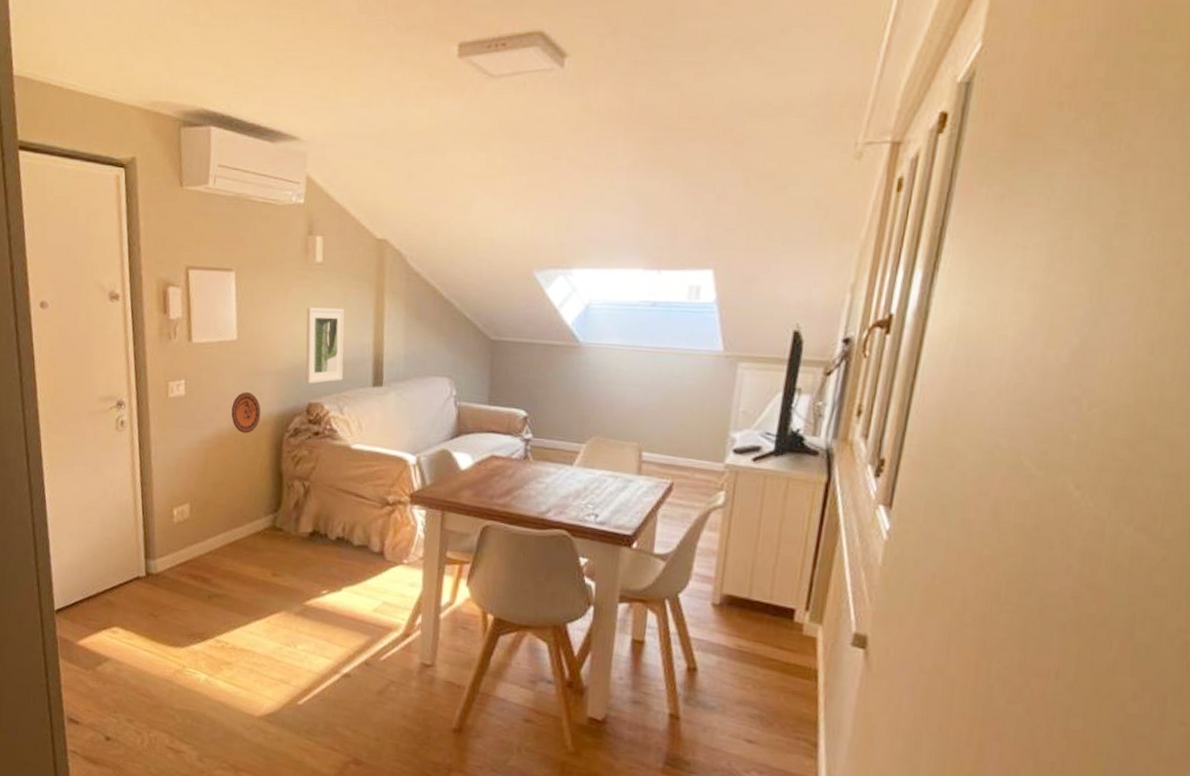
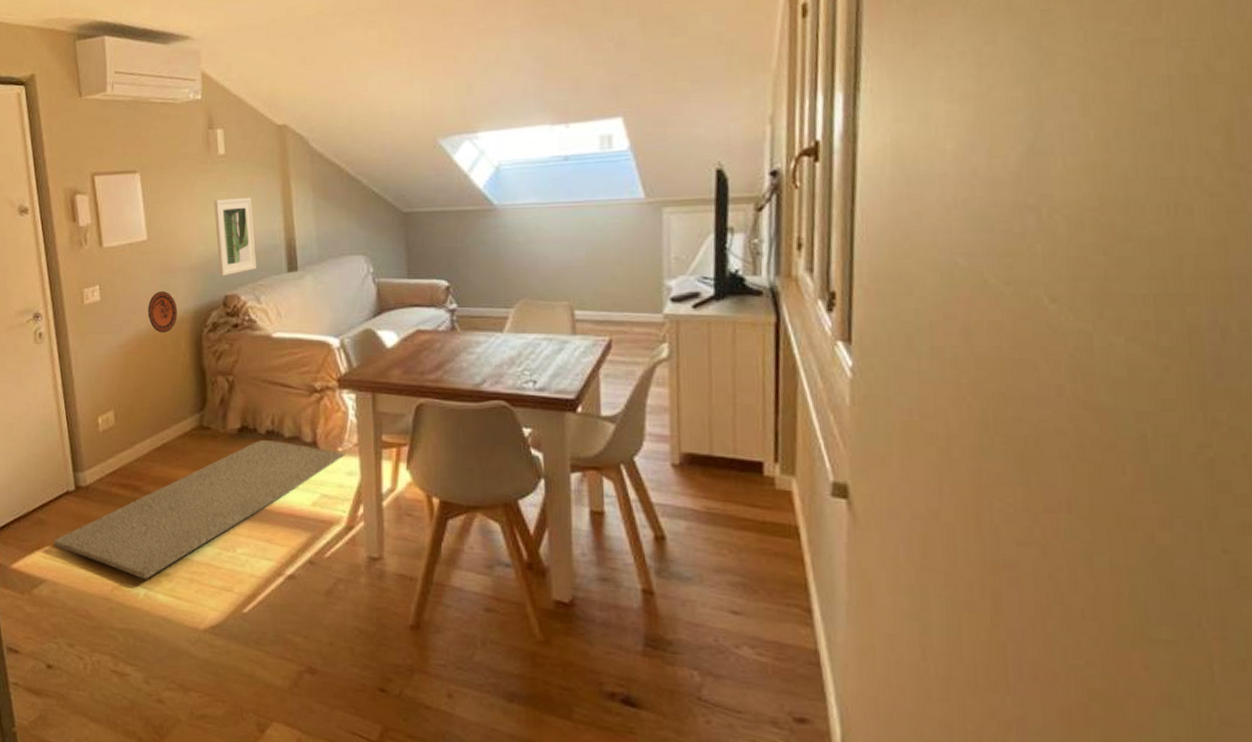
rug: none [120,545,410,666] -> present [54,440,345,579]

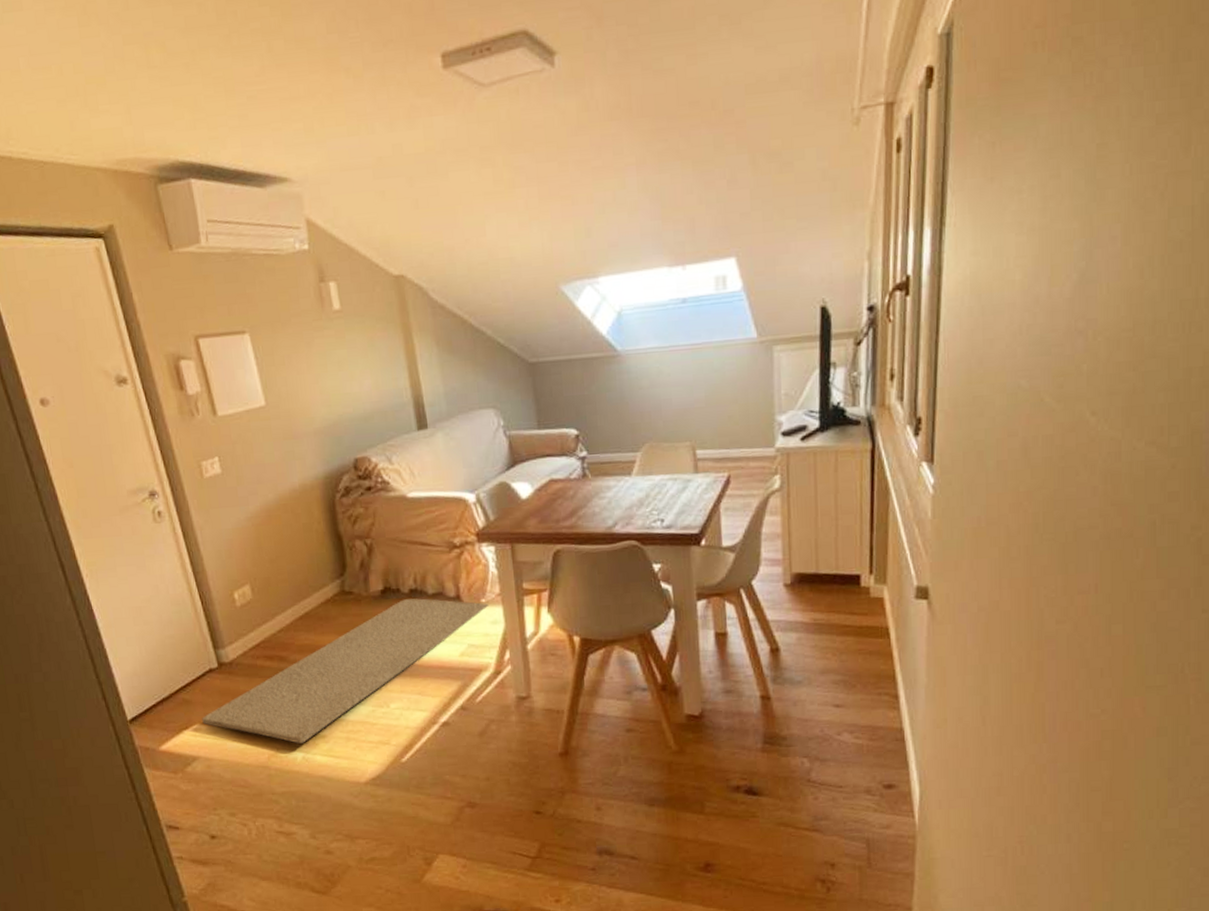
decorative plate: present [148,291,178,333] -> none [274,458,307,502]
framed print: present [214,197,257,276] -> none [333,354,386,439]

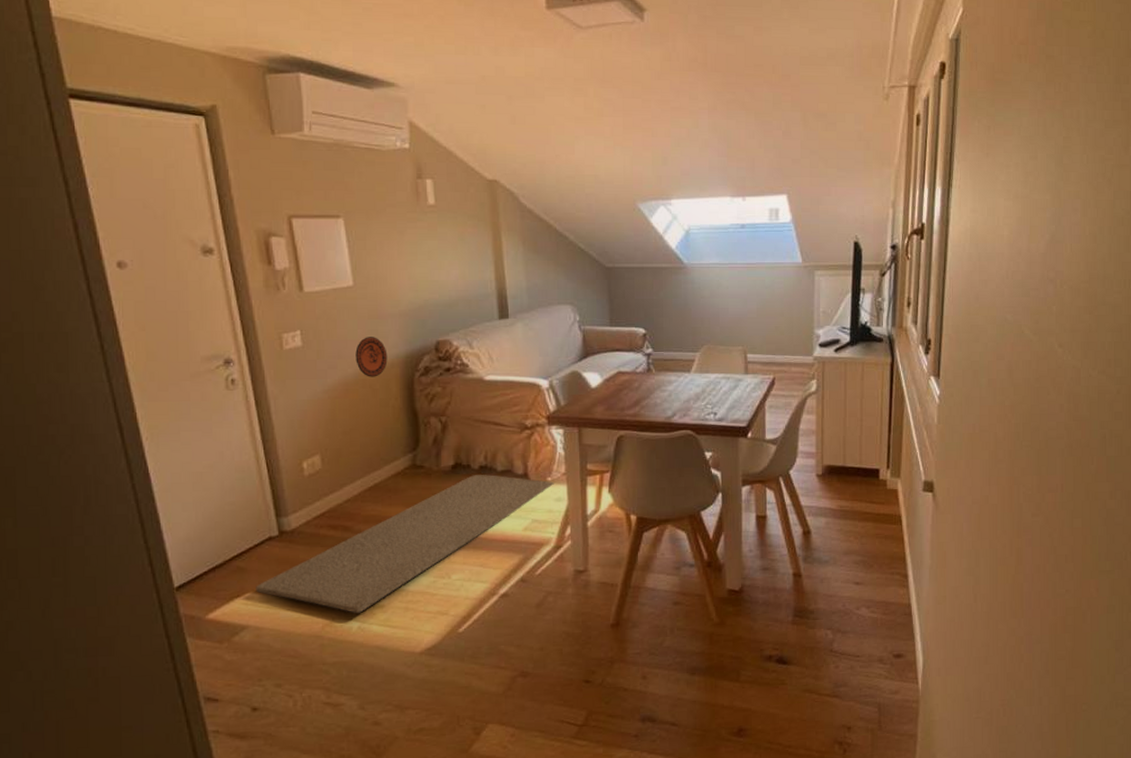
decorative plate: none [274,458,307,502] -> present [355,337,388,377]

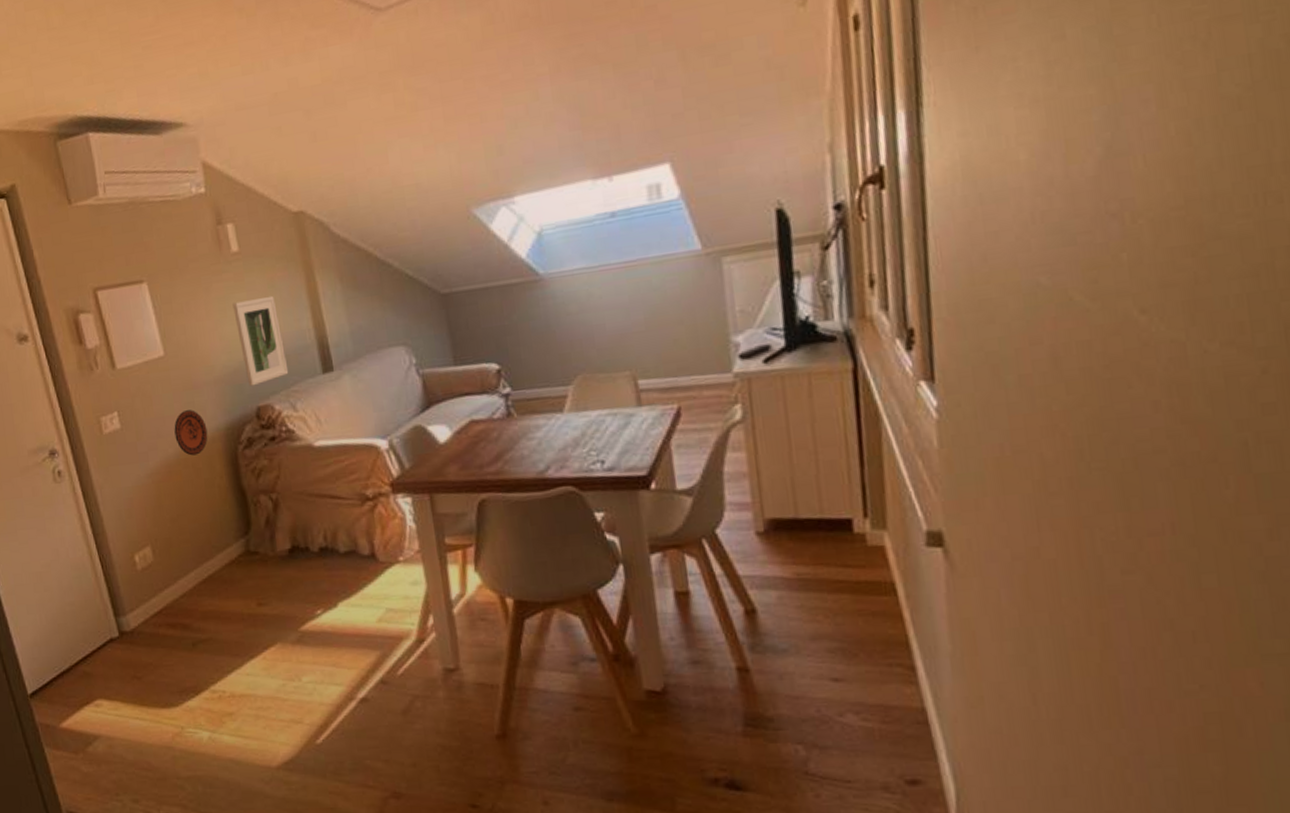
rug: present [256,475,554,613] -> none [103,557,408,722]
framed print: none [424,247,469,323] -> present [232,295,289,387]

